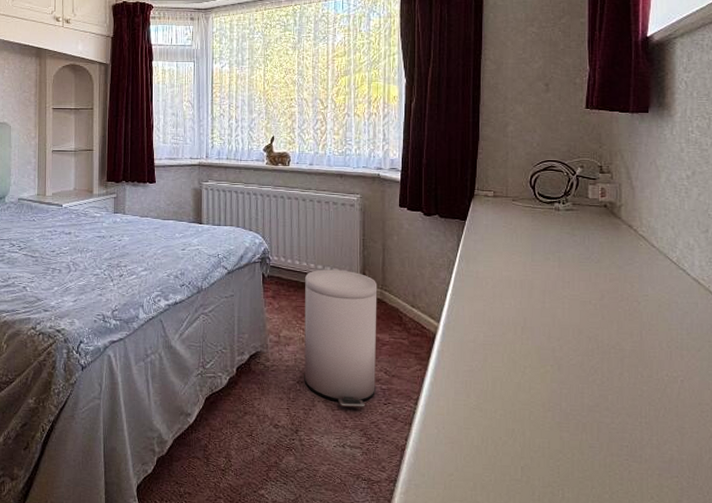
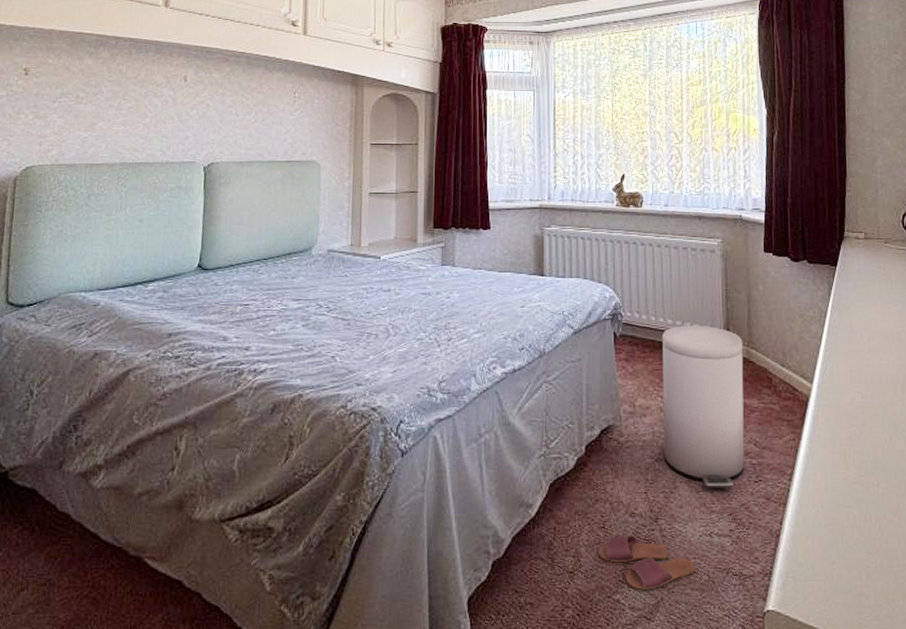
slippers: none [245,442,330,488] -> present [597,535,695,590]

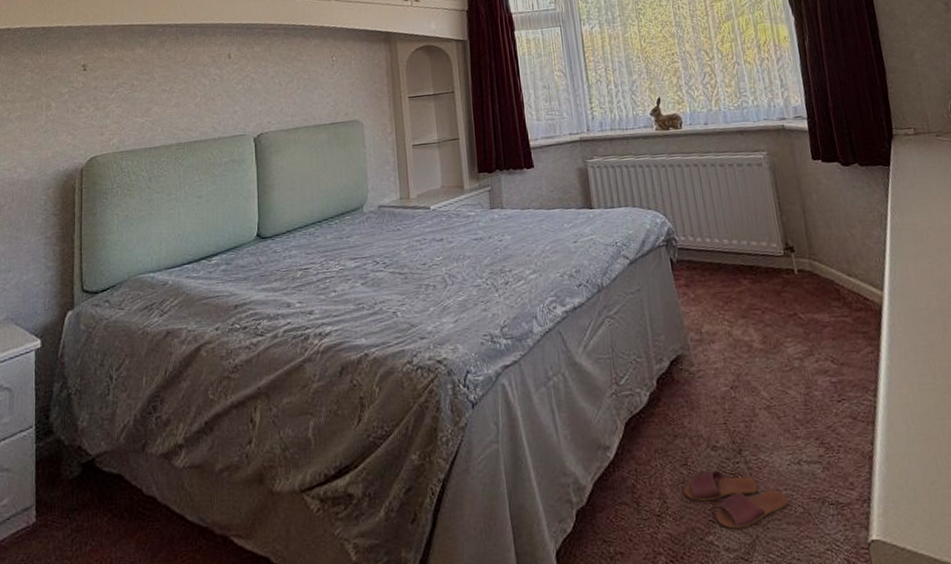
pedal bin: present [662,325,745,488] -> none [720,242,825,413]

